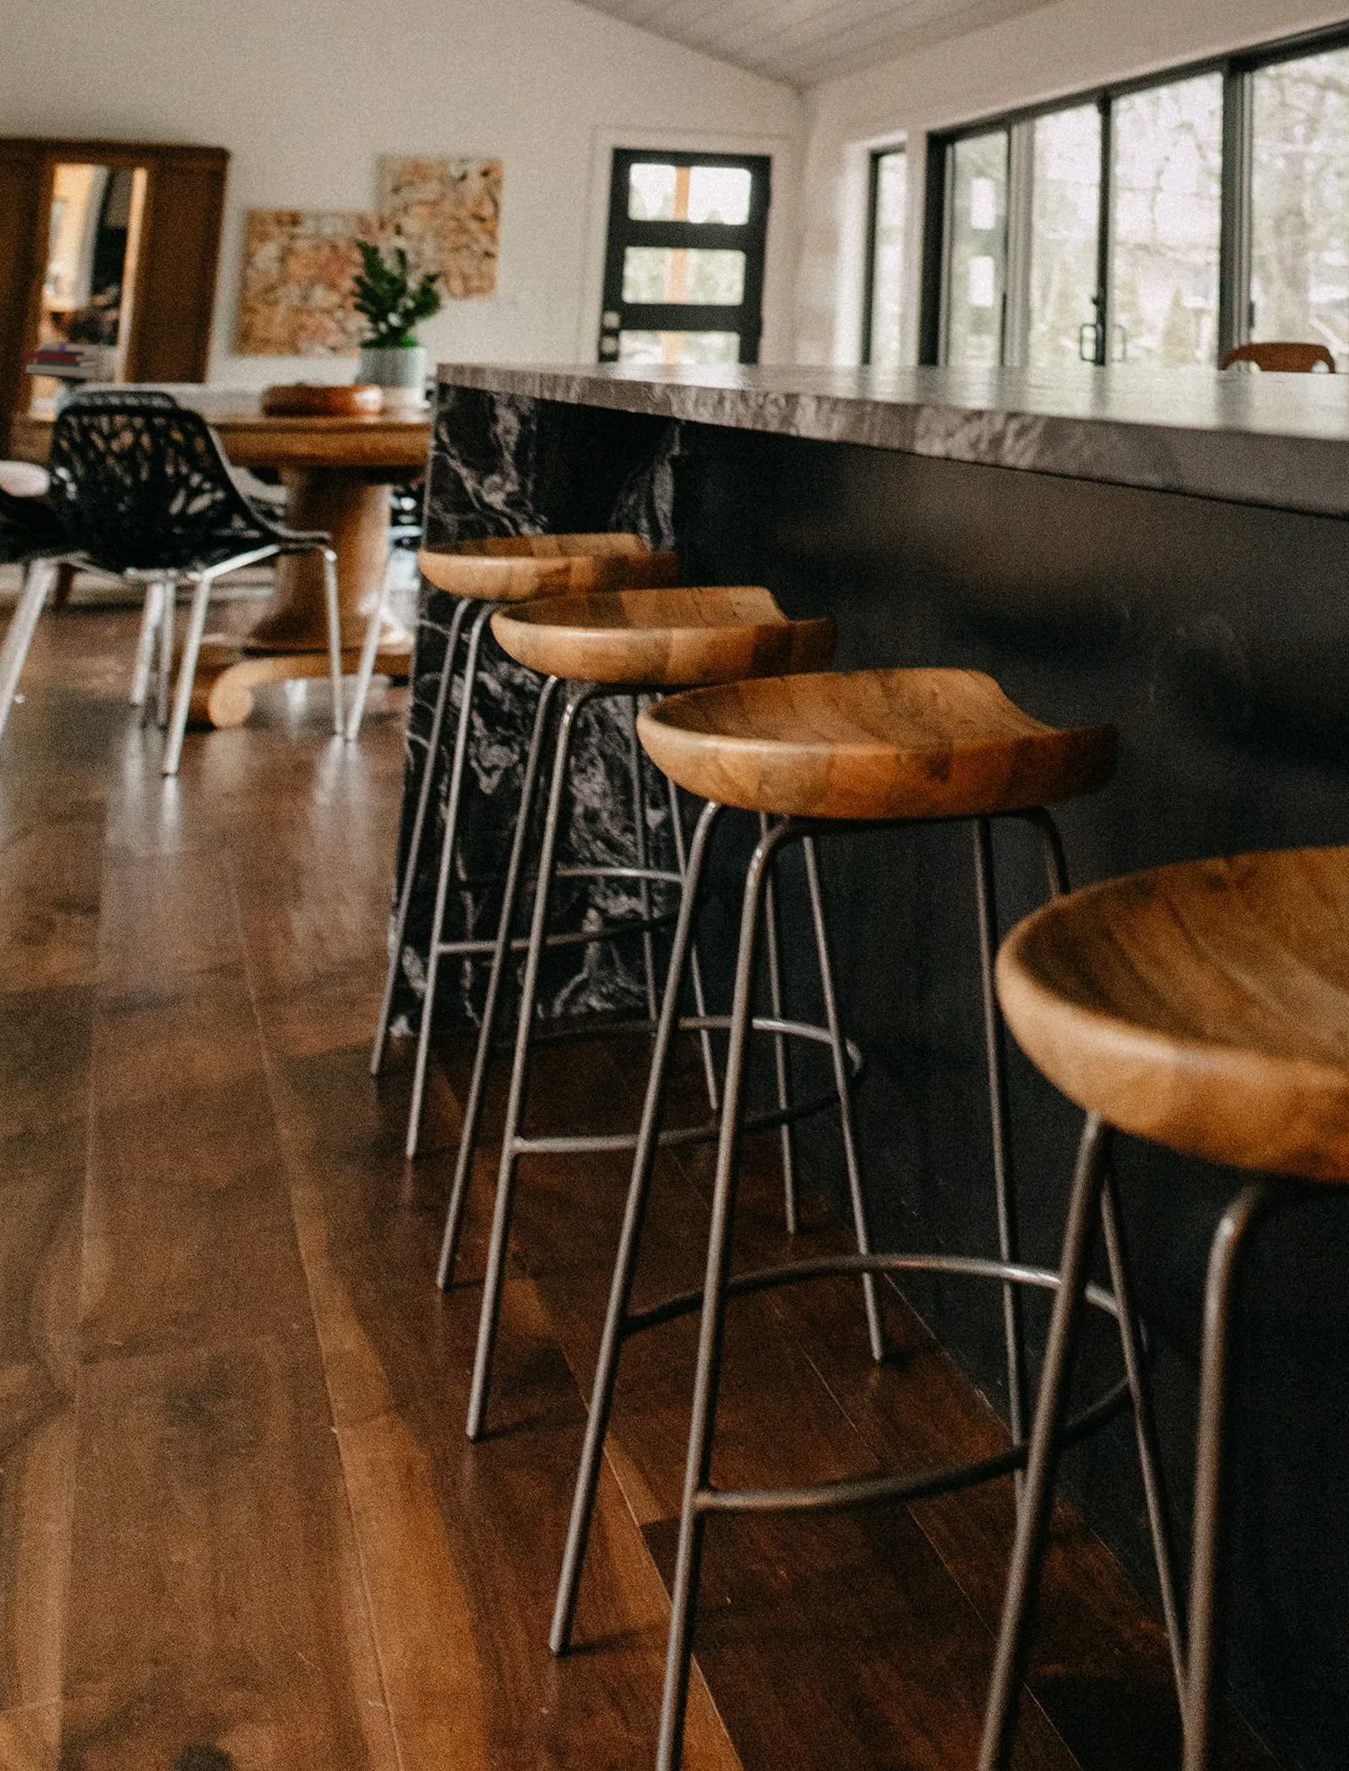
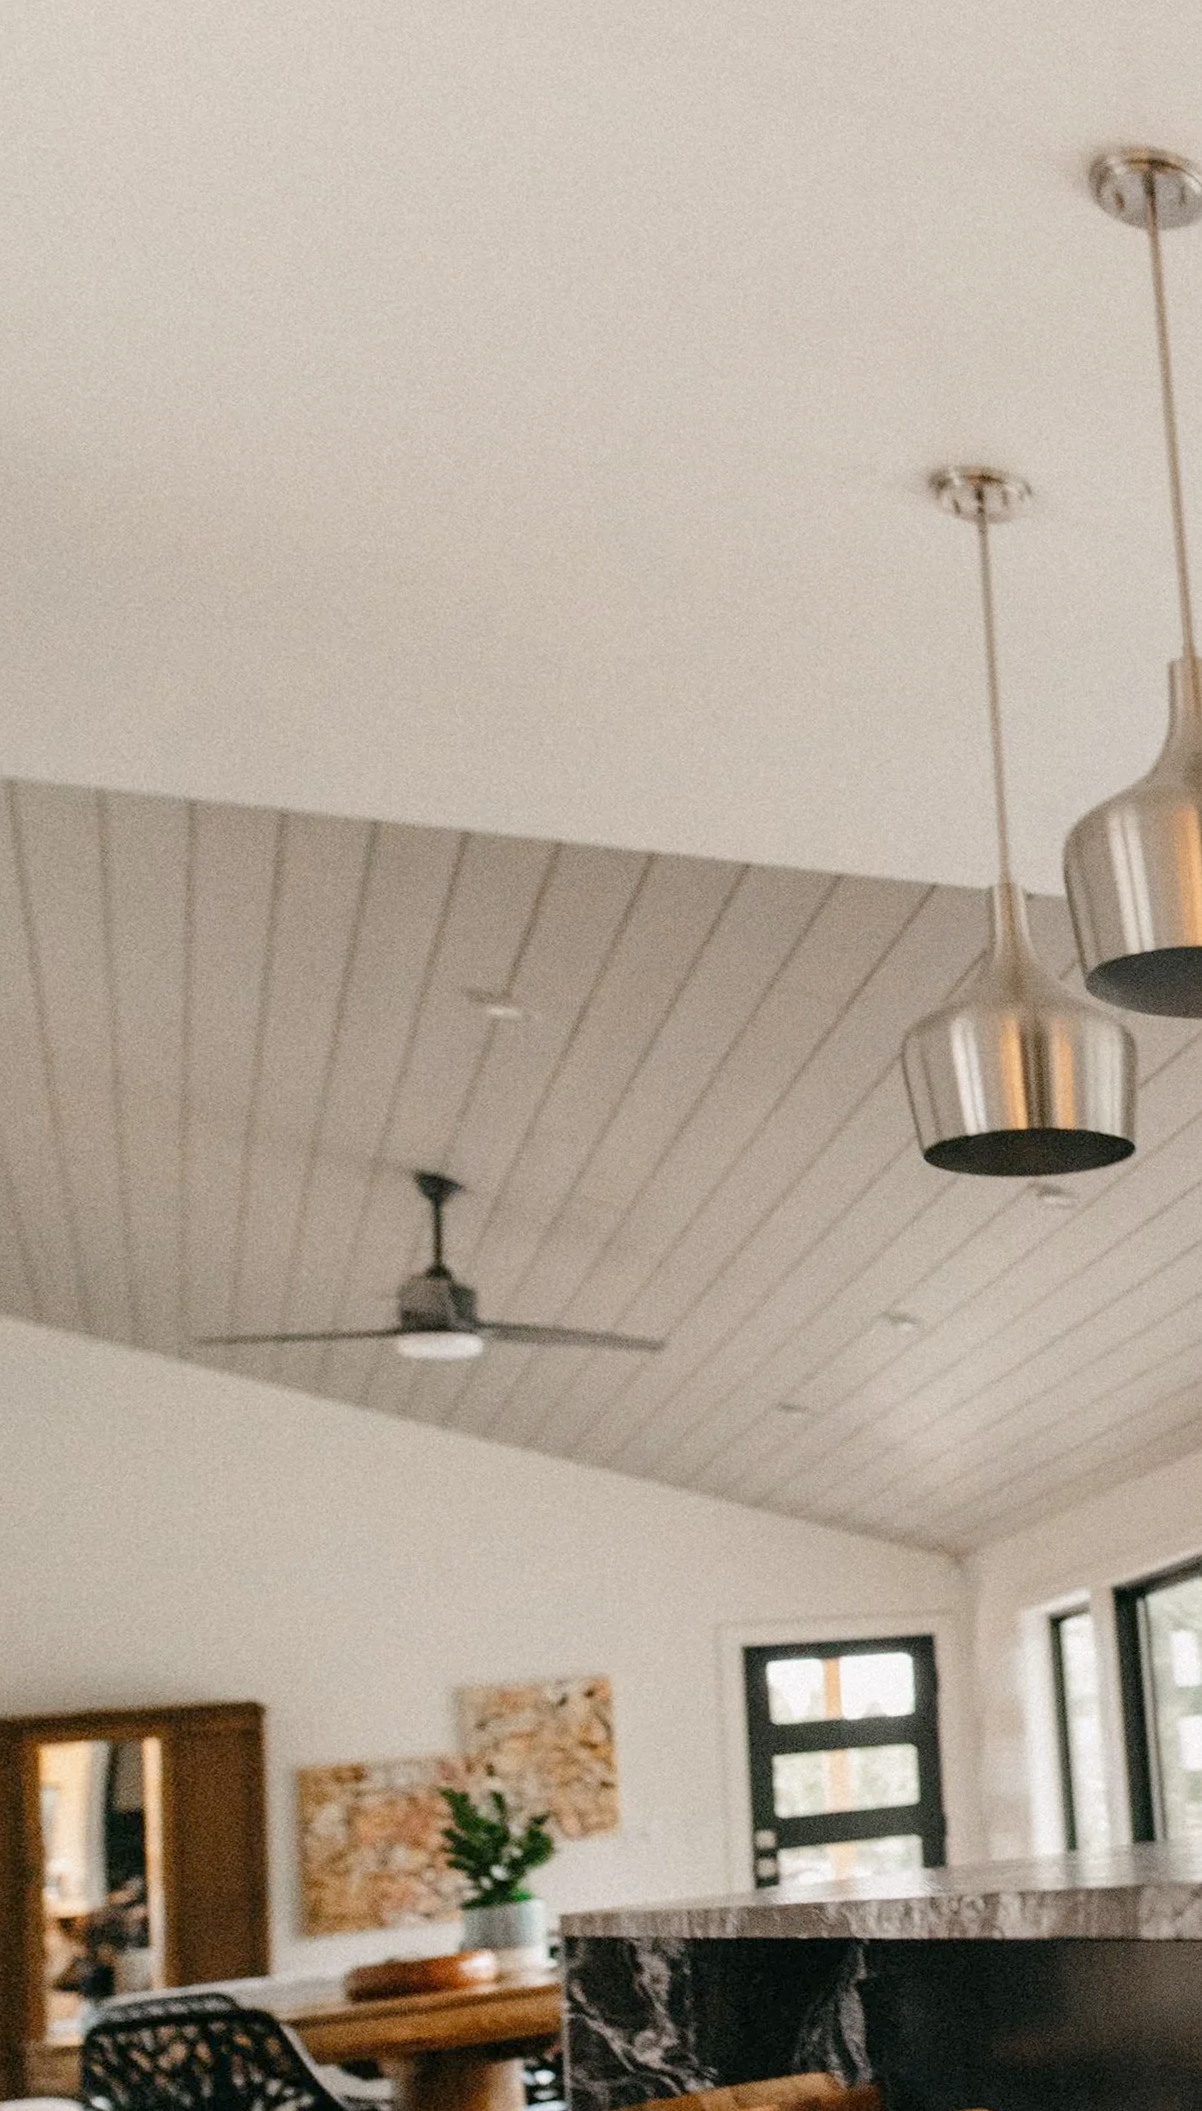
books: present [20,340,100,380] -> none [24,1948,129,1996]

